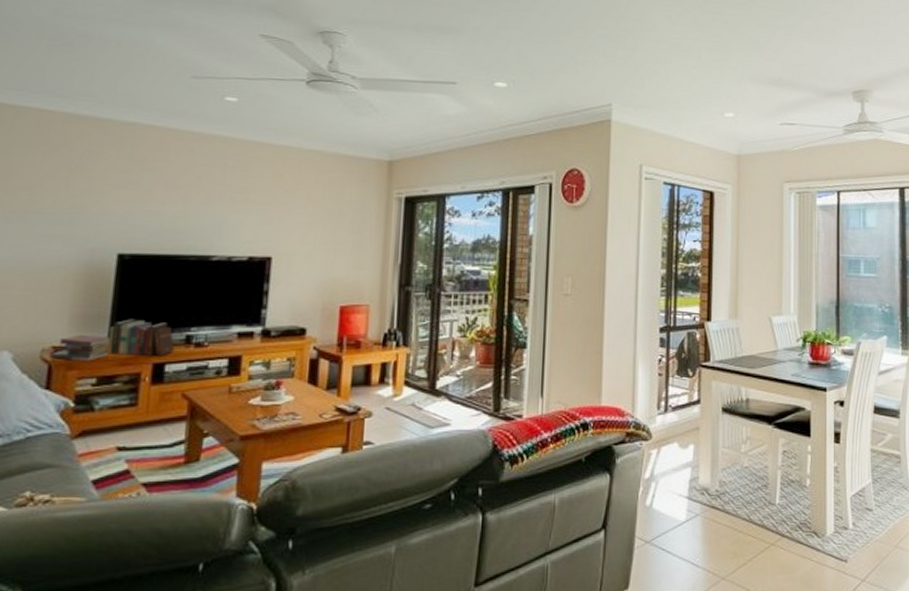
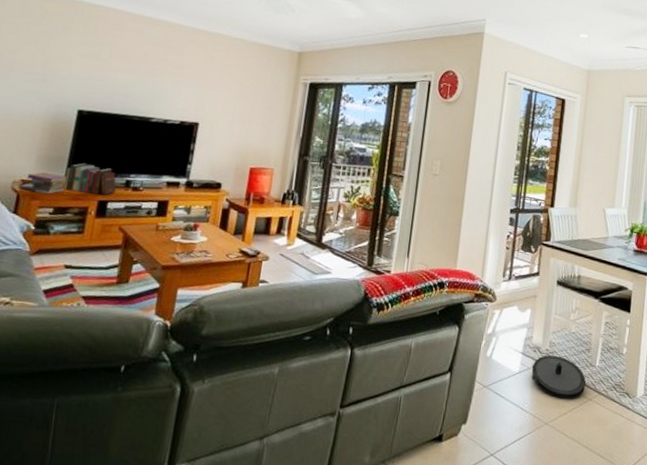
robot vacuum: none [700,496,765,547] -> present [531,354,586,399]

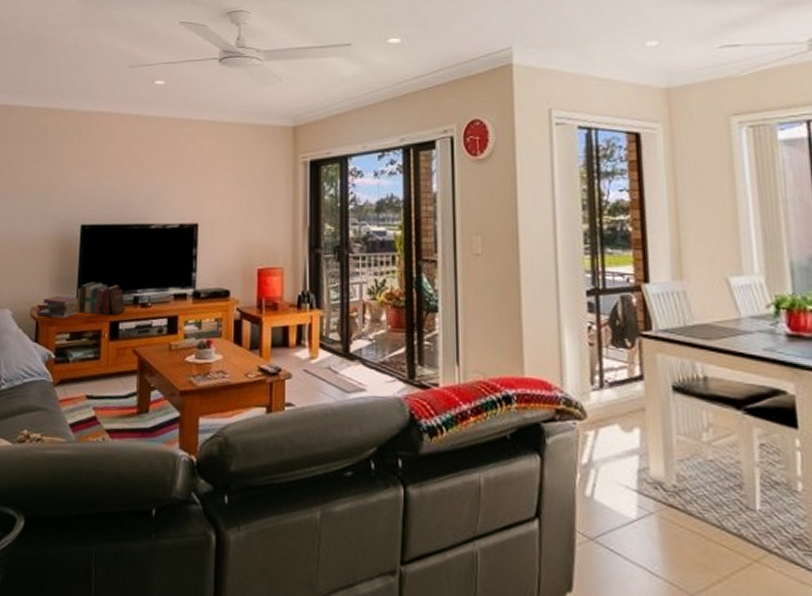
robot vacuum: present [531,354,586,399] -> none [655,493,745,560]

